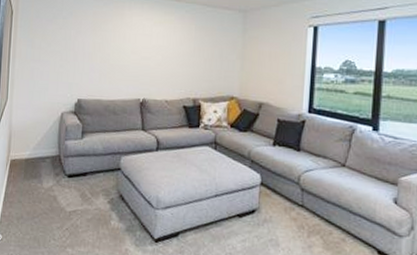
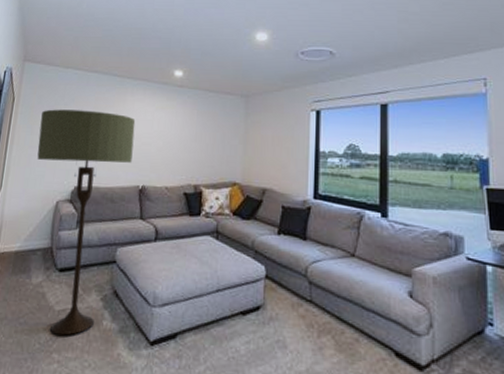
floor lamp: none [39,23,134,233] -> present [37,109,136,336]

